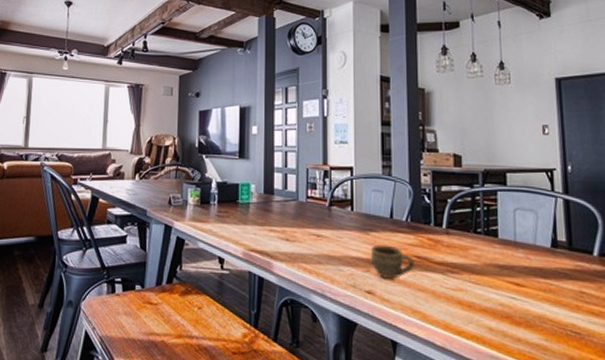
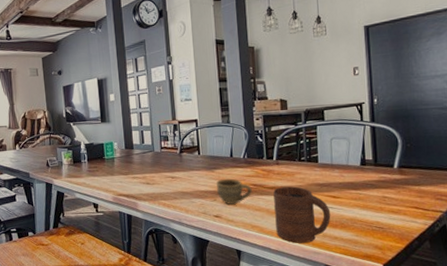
cup: none [441,264,514,342] -> present [273,186,331,243]

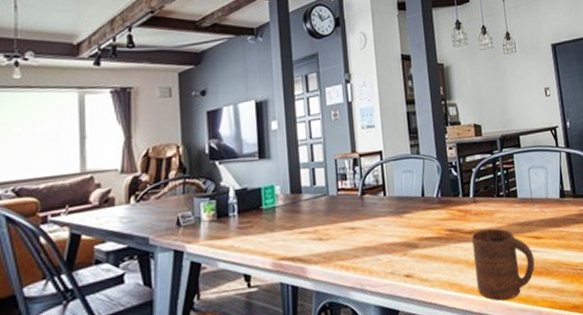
cup: present [215,178,252,204] -> none [405,224,448,259]

